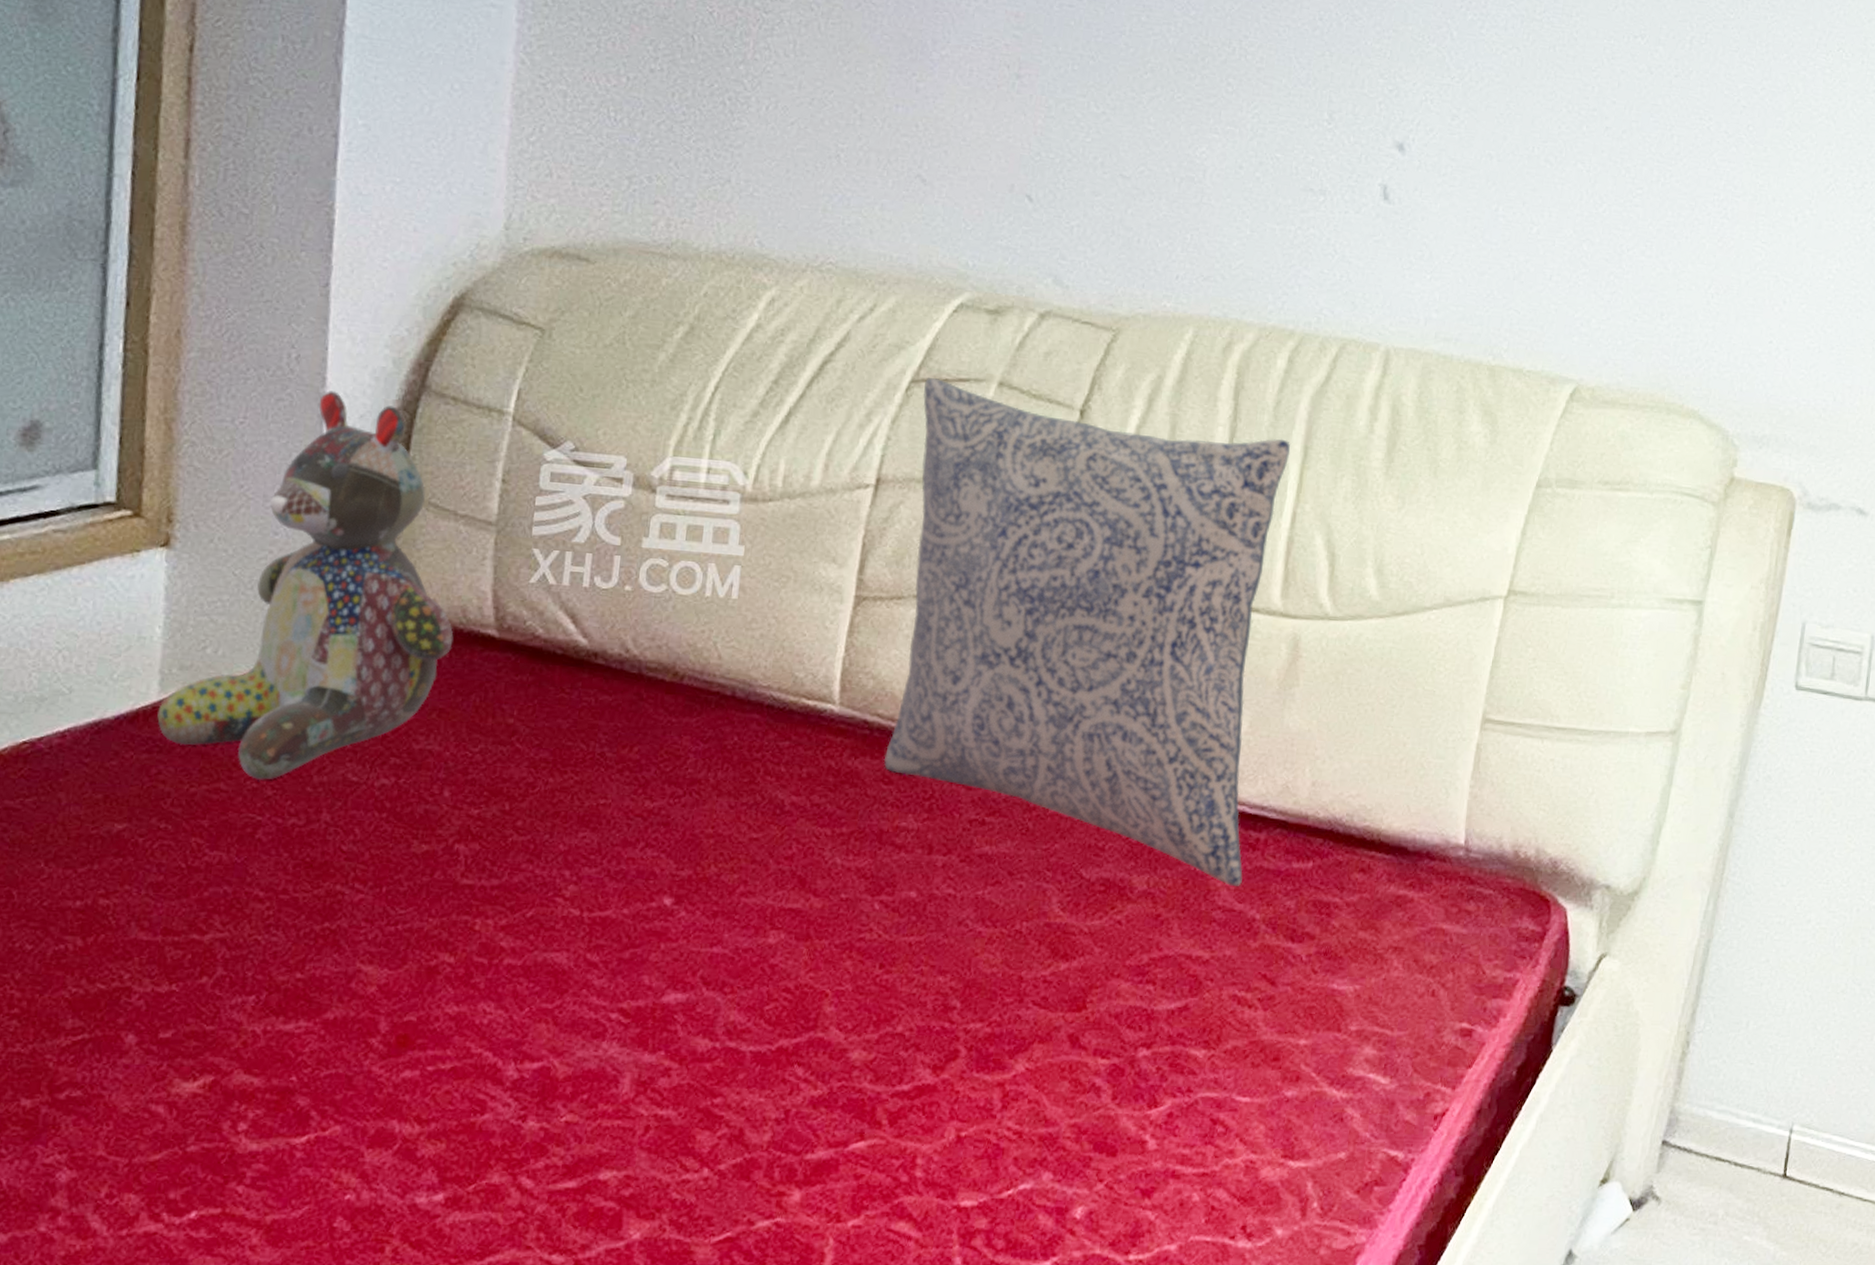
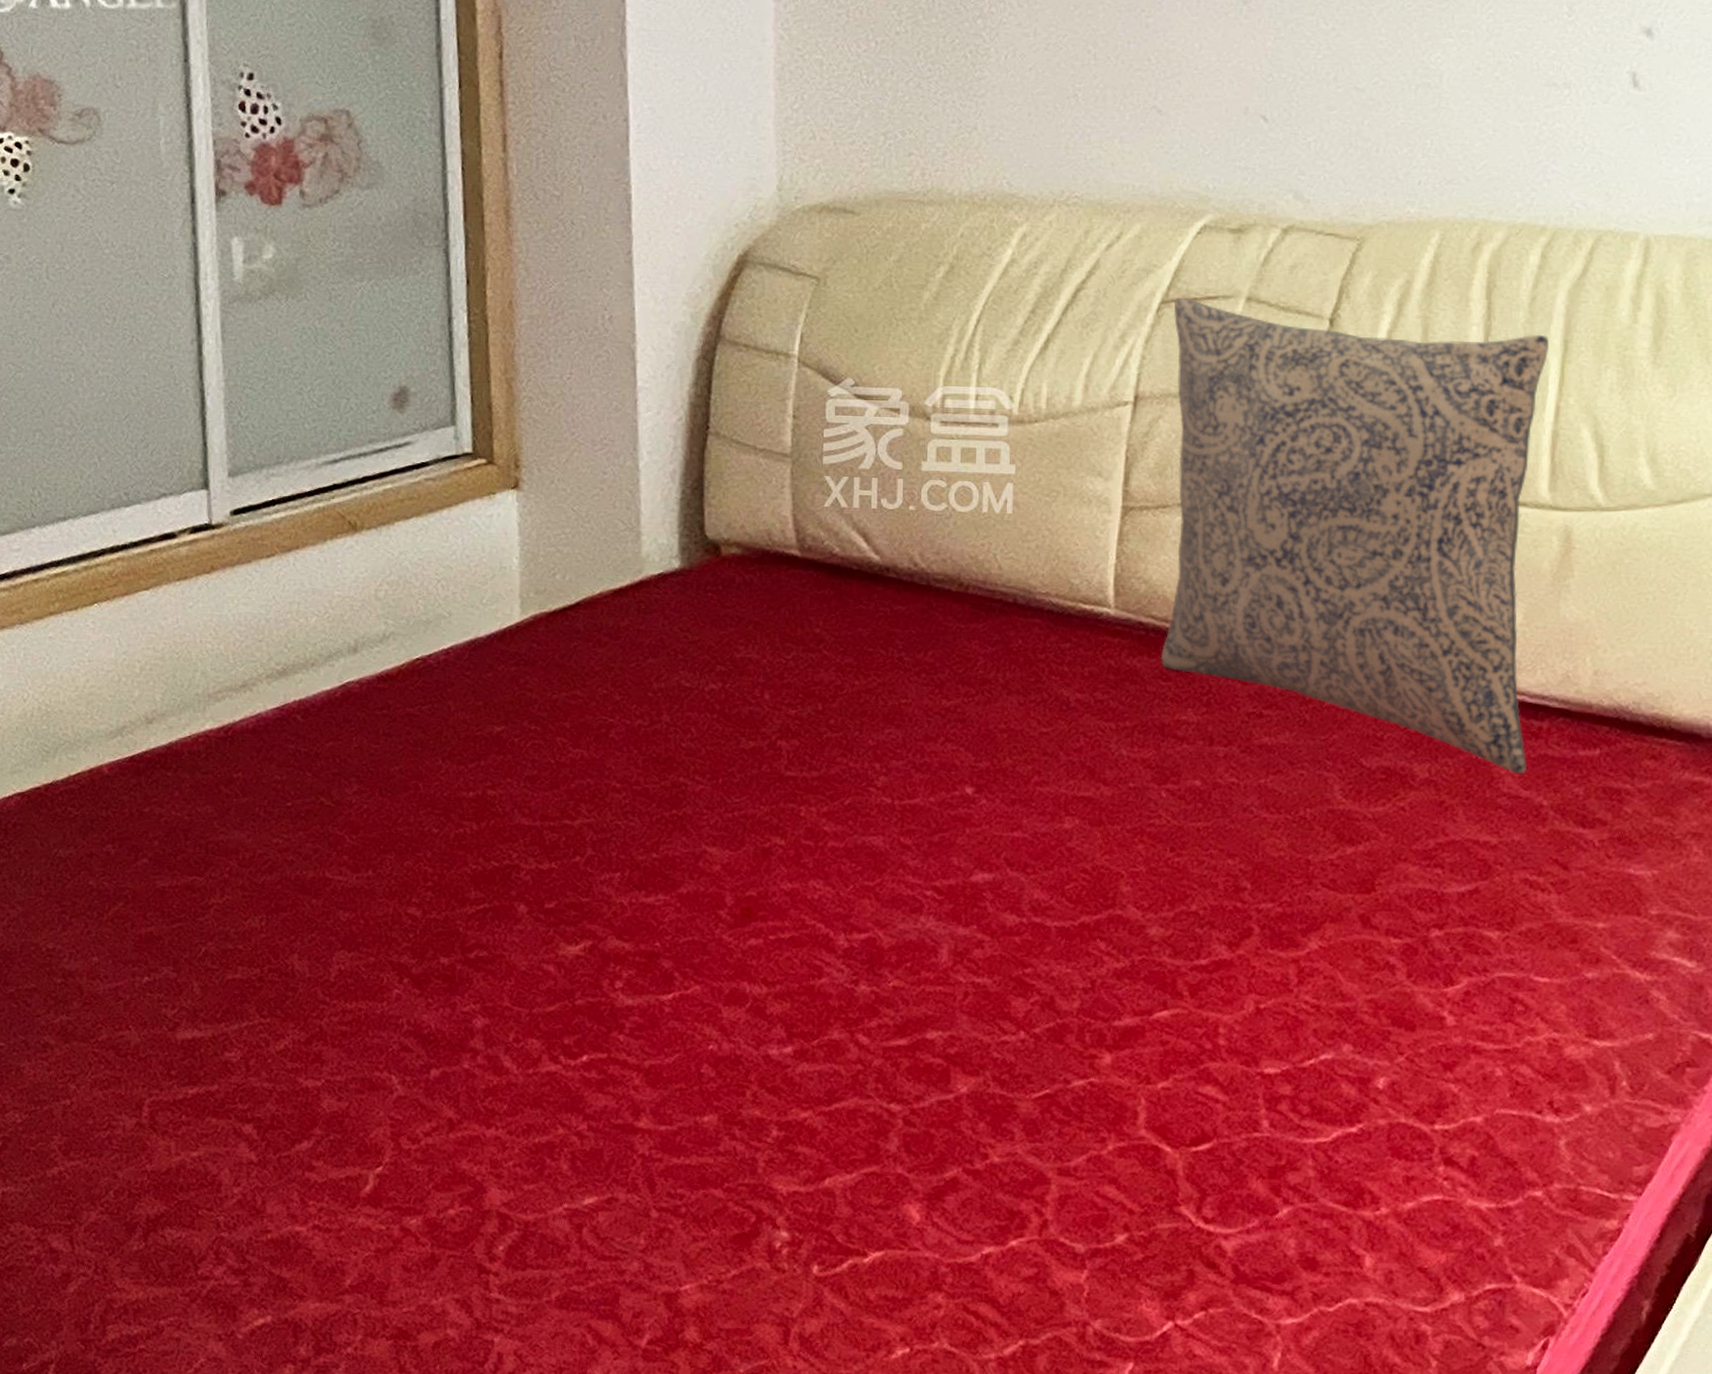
stuffed bear: present [157,391,453,780] -> none [521,346,762,687]

